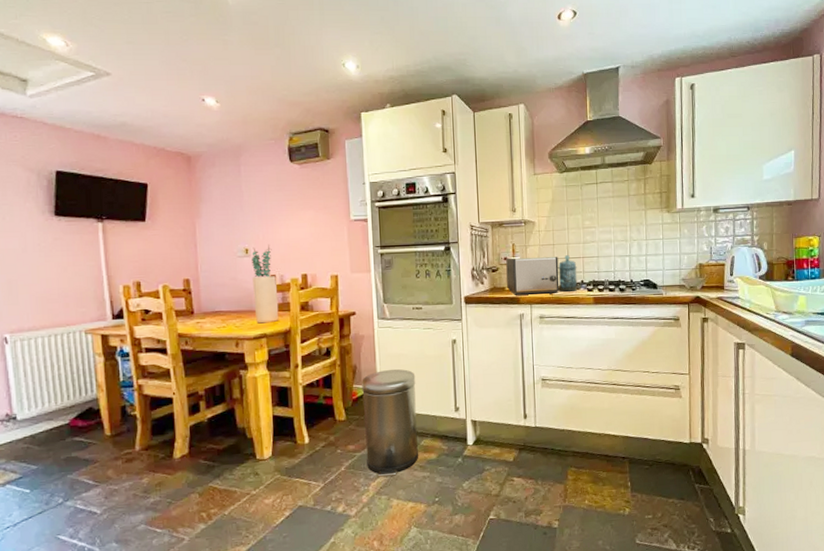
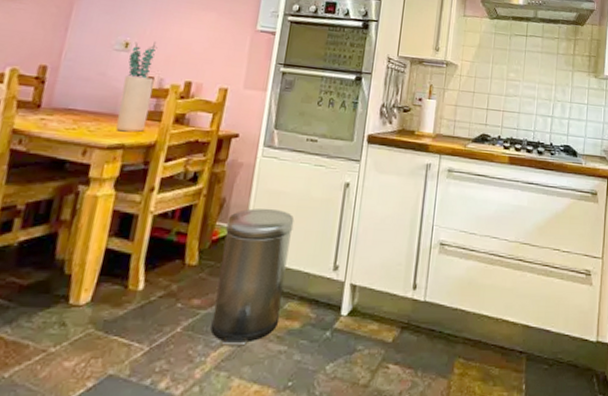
toaster: present [506,256,560,296] -> none [417,99,477,147]
canister: present [557,255,578,292] -> none [474,106,496,147]

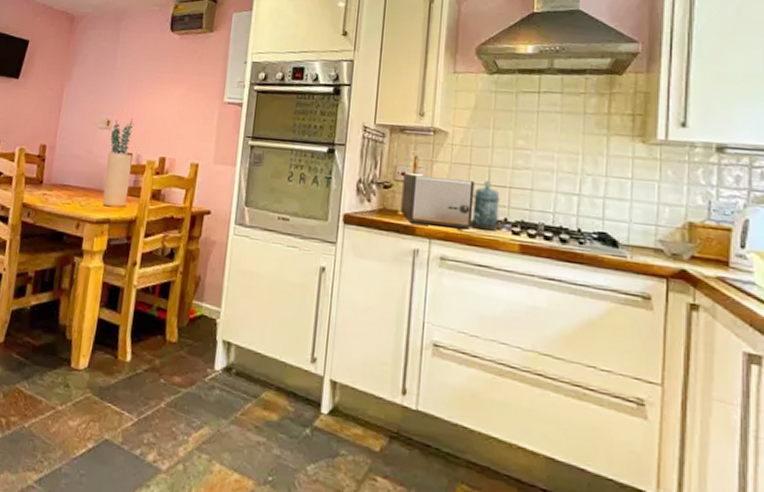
pedal bin: present [210,208,295,346] -> none [191,289,269,431]
toaster: none [417,99,477,147] -> present [401,173,475,231]
canister: none [474,106,496,147] -> present [472,181,500,231]

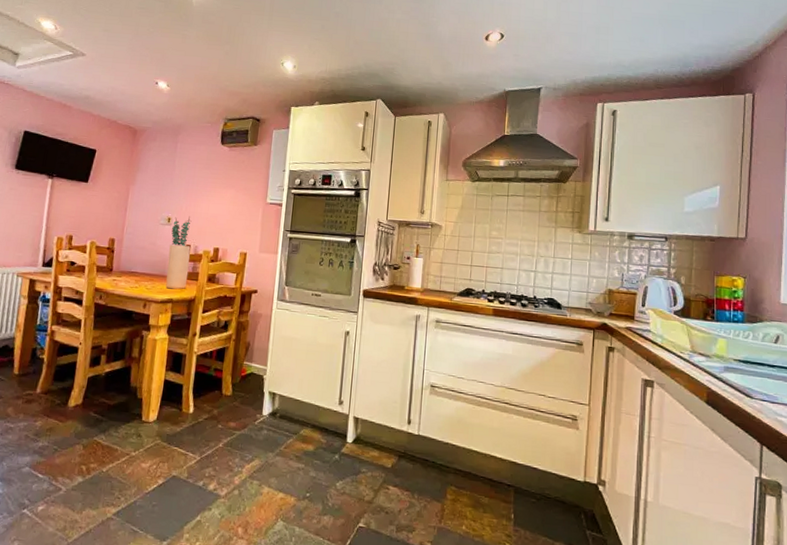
toaster: present [401,173,475,231] -> none [407,257,461,300]
canister: present [472,181,500,231] -> none [459,262,480,300]

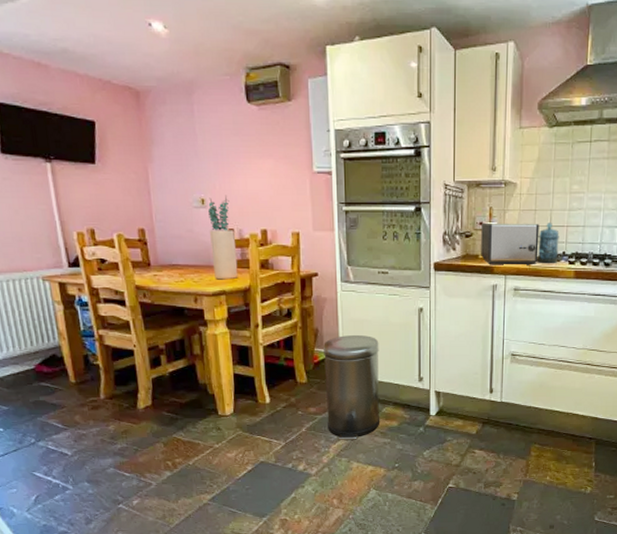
pedal bin: none [244,351,305,462] -> present [323,334,379,440]
toaster: none [407,257,461,300] -> present [481,222,539,265]
canister: none [459,262,480,300] -> present [538,223,560,263]

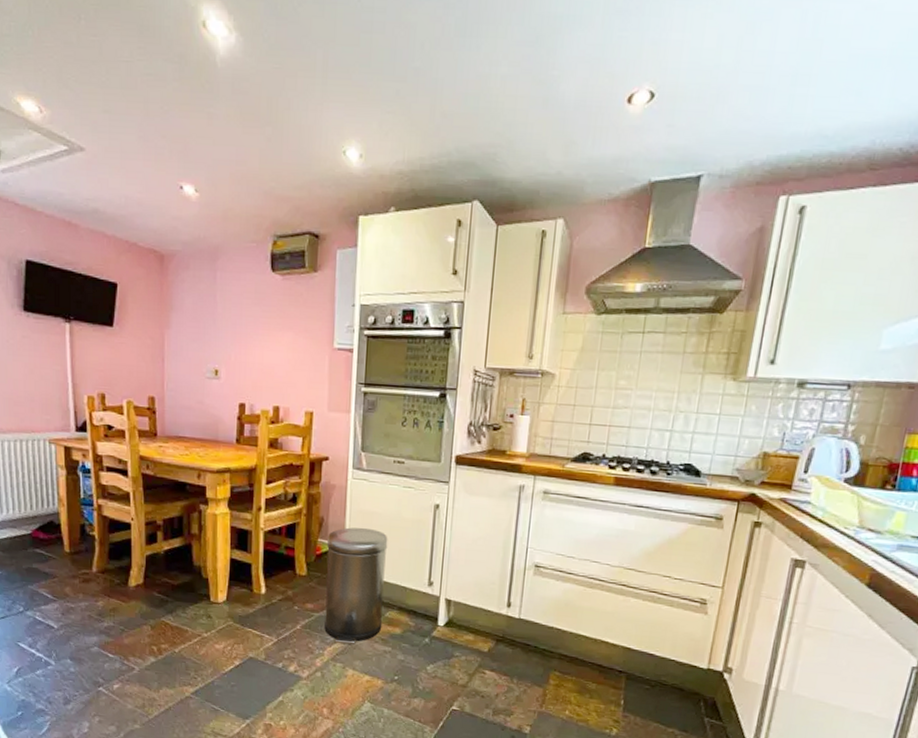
vase: present [208,195,238,280] -> none [220,367,246,457]
toaster: present [481,222,539,265] -> none [509,415,578,467]
canister: present [538,223,560,263] -> none [573,420,601,466]

